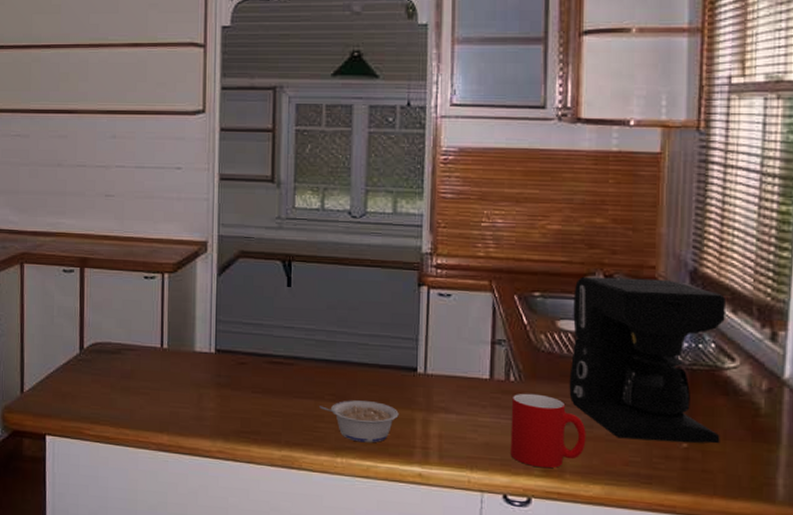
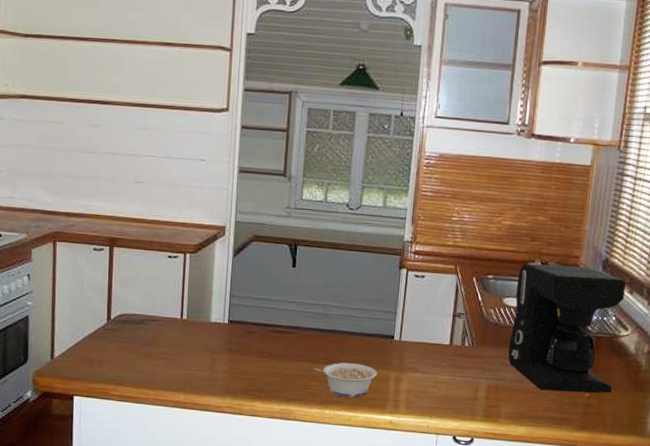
cup: present [510,393,586,469] -> none [461,356,518,415]

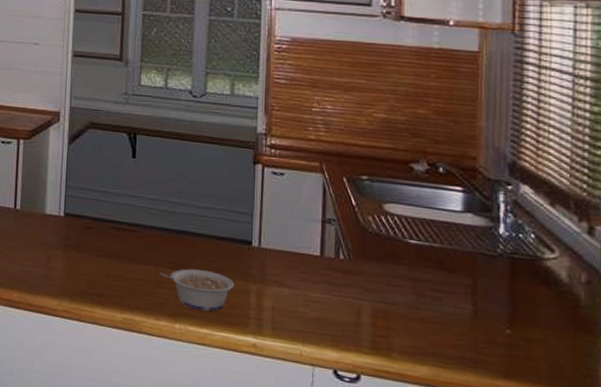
coffee maker: present [508,263,627,393] -> none [396,163,545,333]

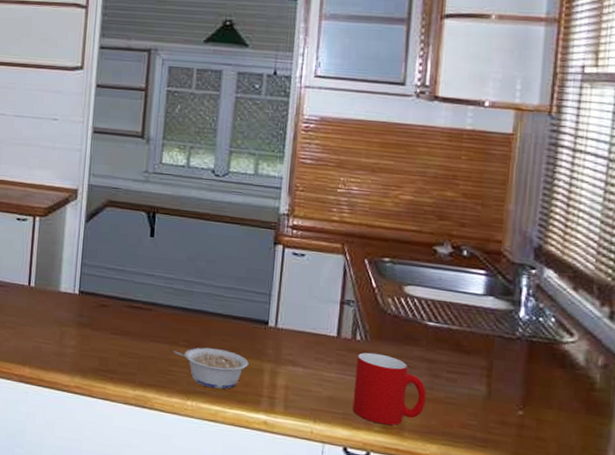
cup: none [340,271,413,347] -> present [352,352,426,426]

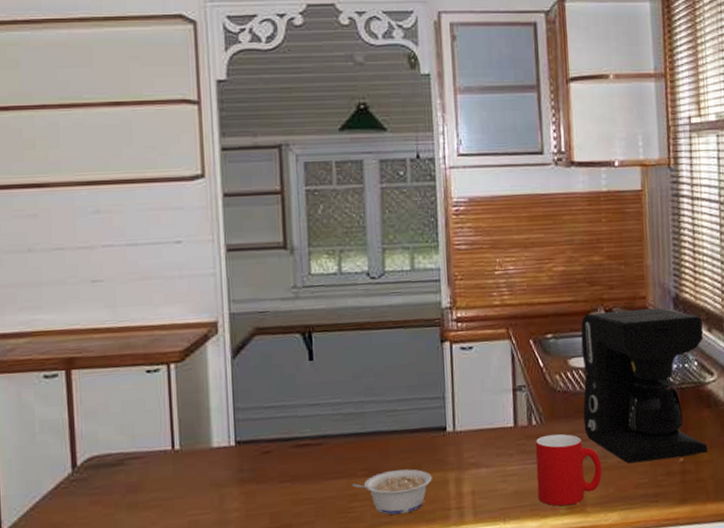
coffee maker: none [412,245,569,414] -> present [580,307,708,463]

